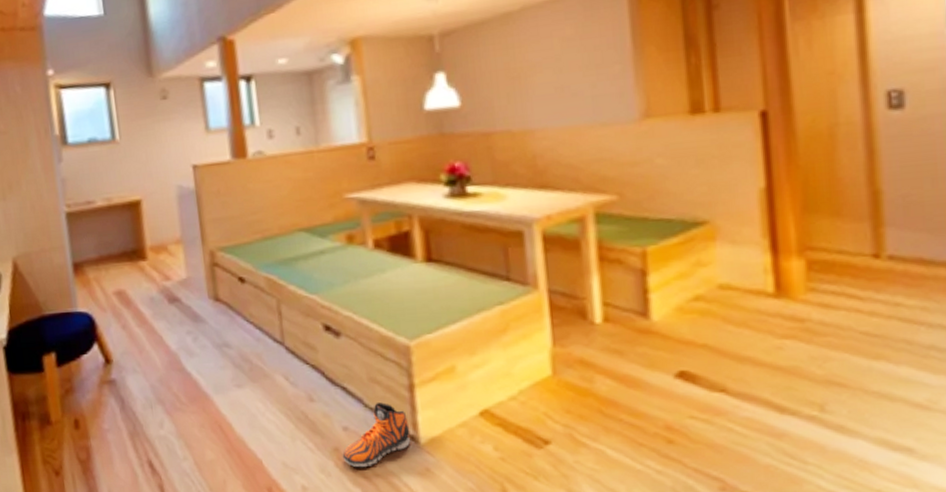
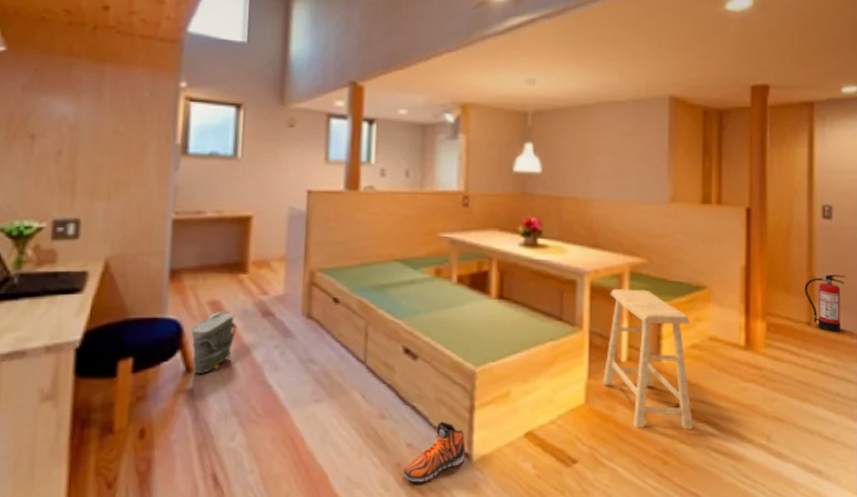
bag: none [103,300,147,364] -> present [191,311,237,374]
stool: none [570,233,707,402] -> present [603,288,694,430]
fire extinguisher: none [865,184,935,265] -> present [805,275,846,333]

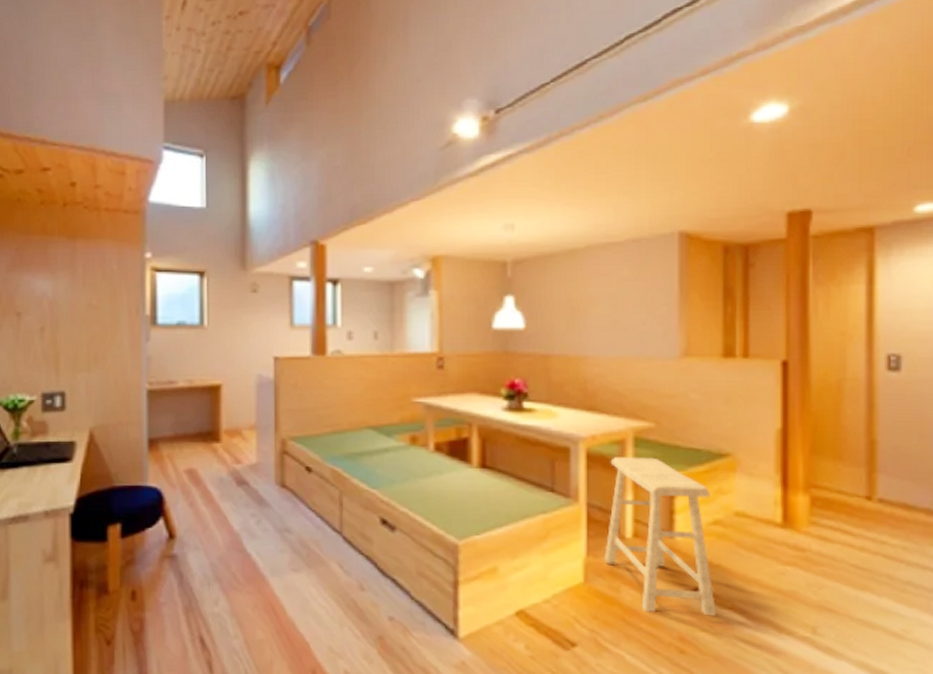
bag: present [191,311,237,374] -> none [171,479,214,540]
sneaker: present [403,422,466,483] -> none [386,596,451,657]
fire extinguisher: present [805,275,846,333] -> none [863,439,921,510]

